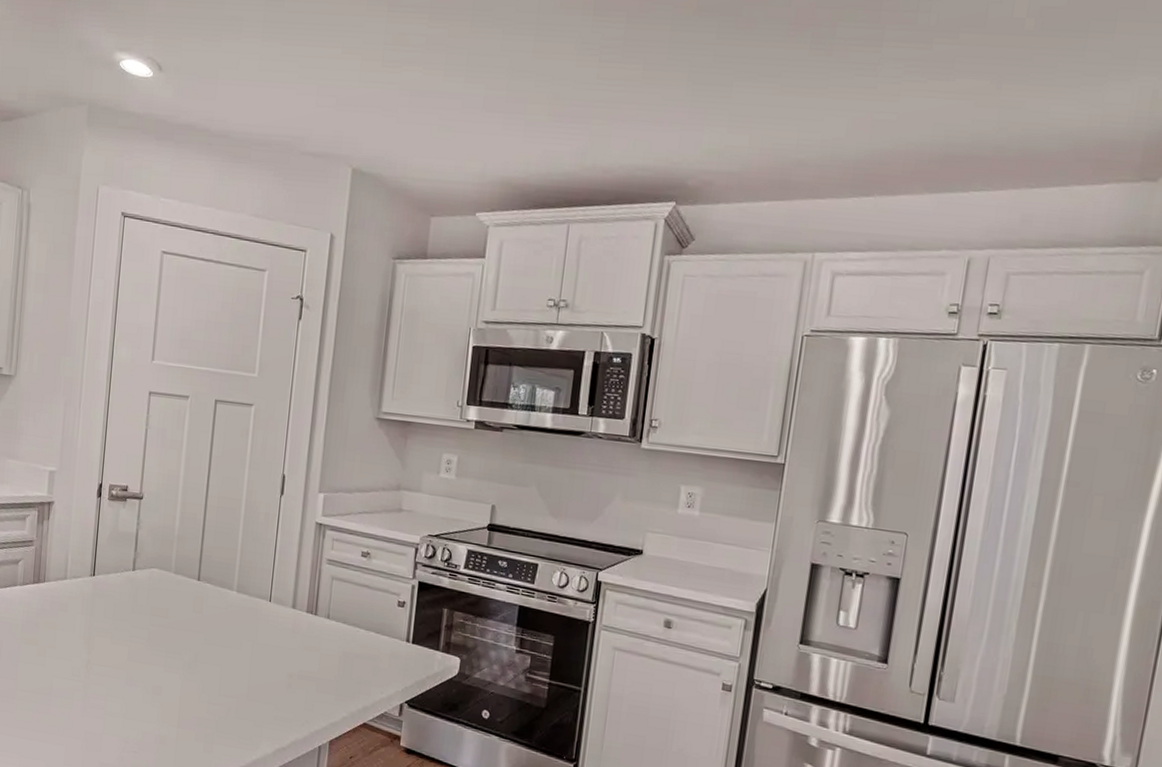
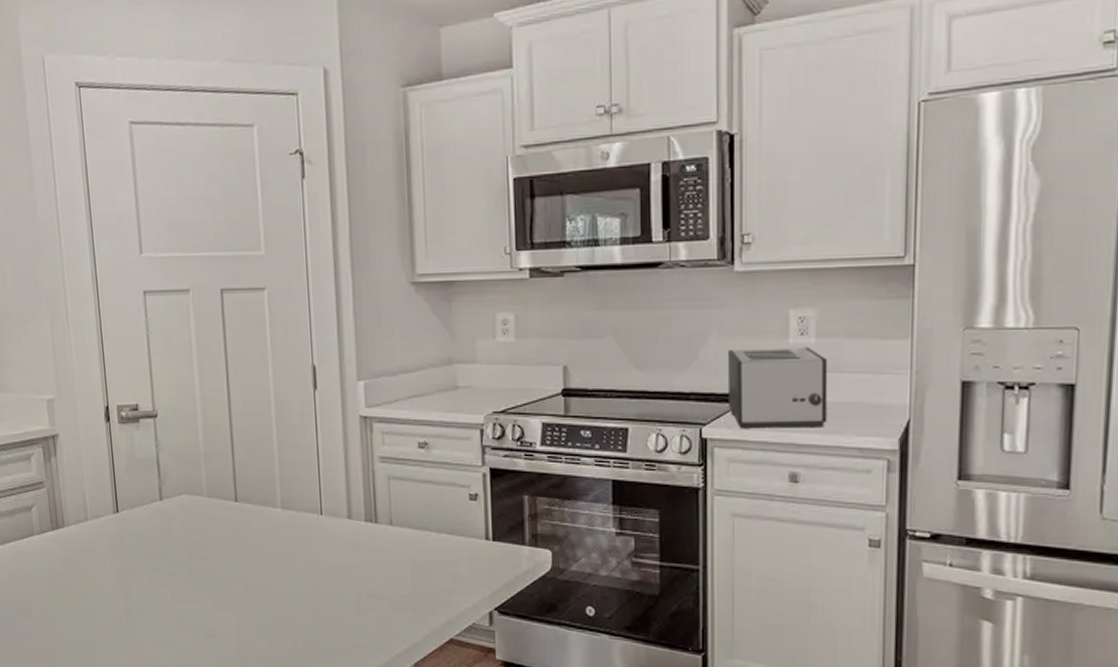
toaster: none [622,511,706,586] -> present [727,347,828,430]

